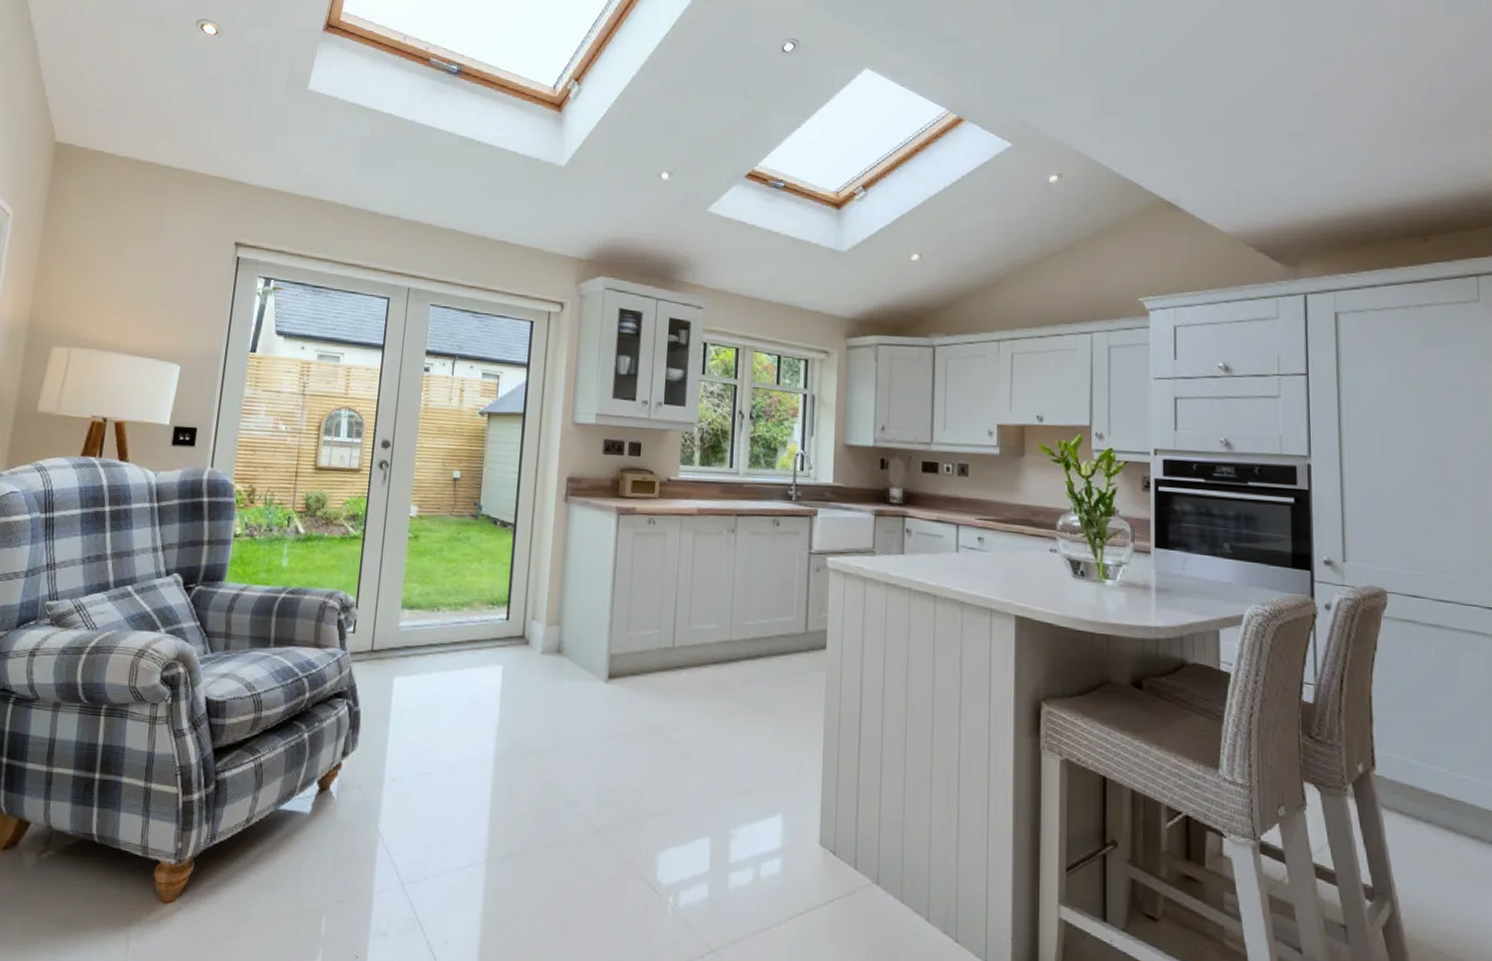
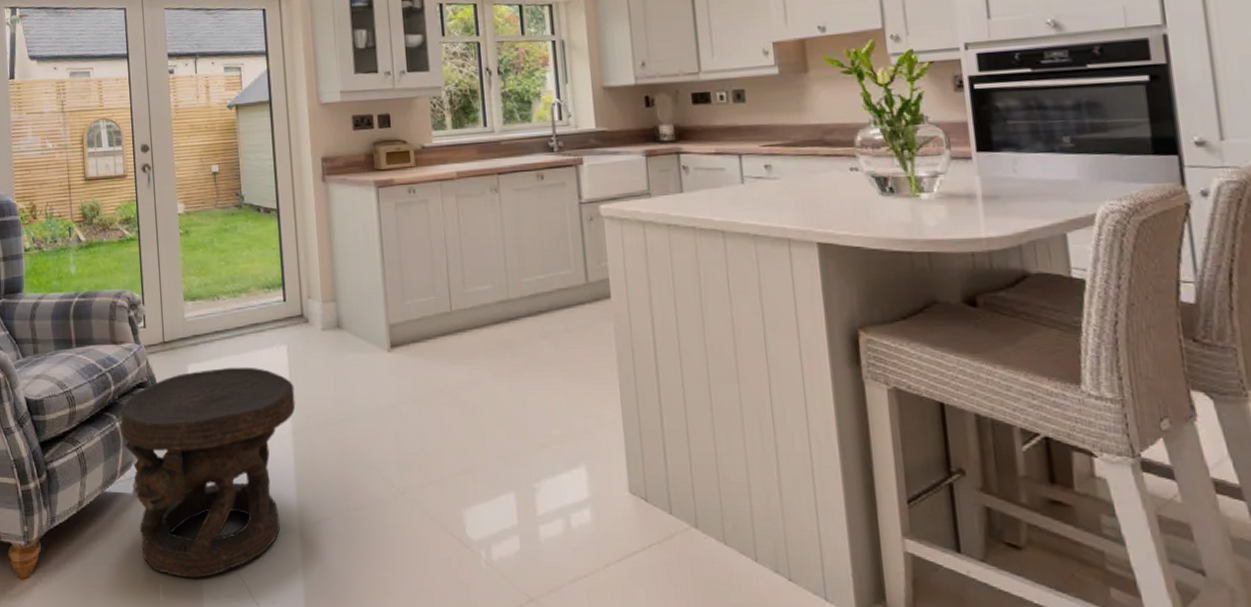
side table: none [308,683,504,912] -> present [121,367,296,578]

